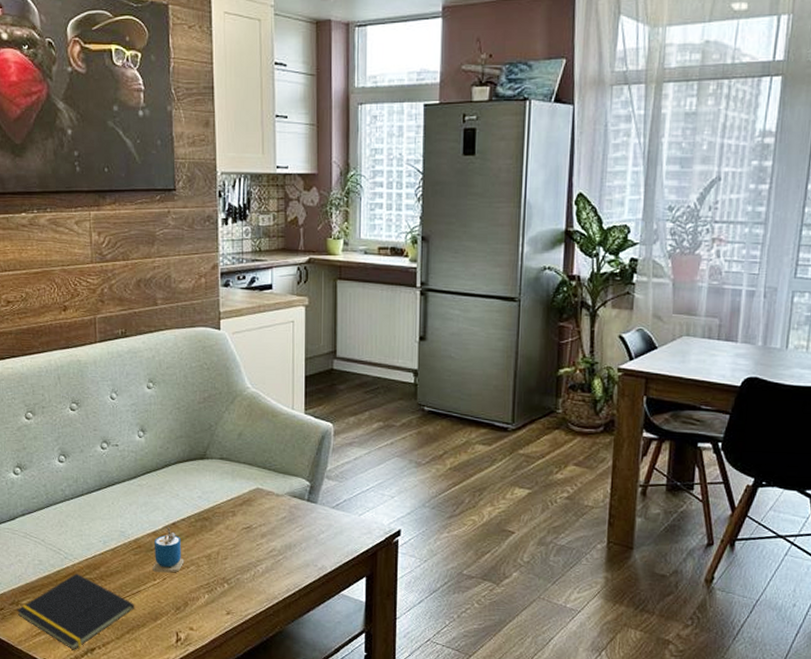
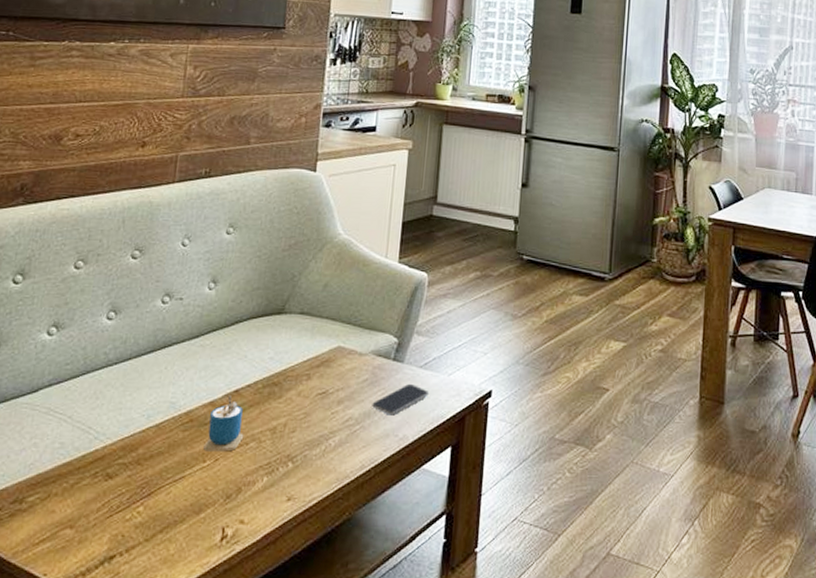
notepad: present [17,573,135,650] -> none [19,457,175,560]
smartphone: none [292,521,342,549] -> present [372,383,428,416]

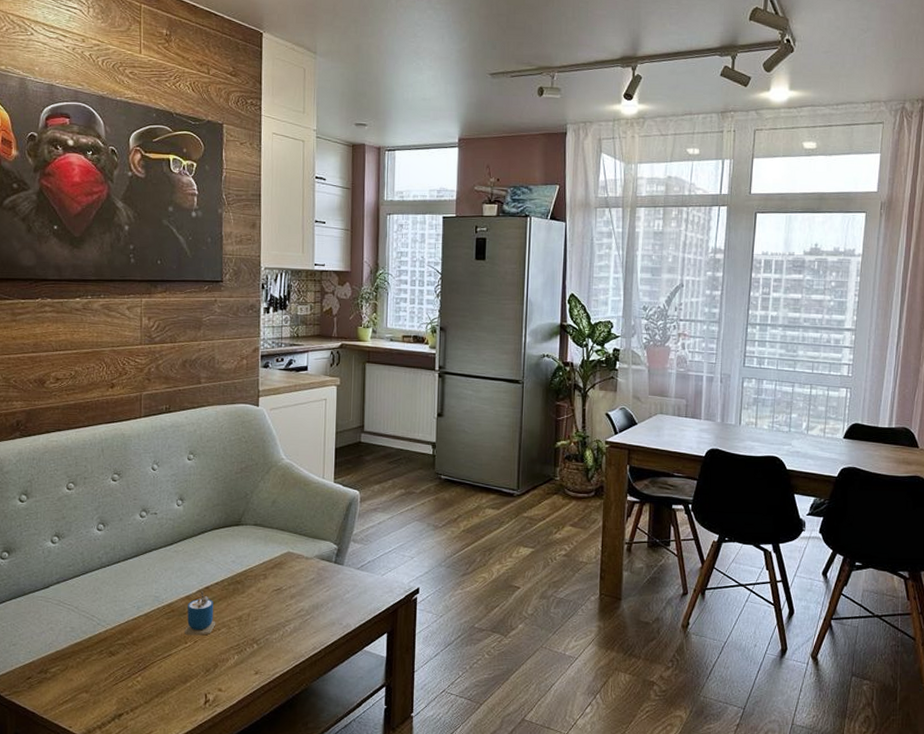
smartphone: present [372,383,428,416] -> none [319,582,366,608]

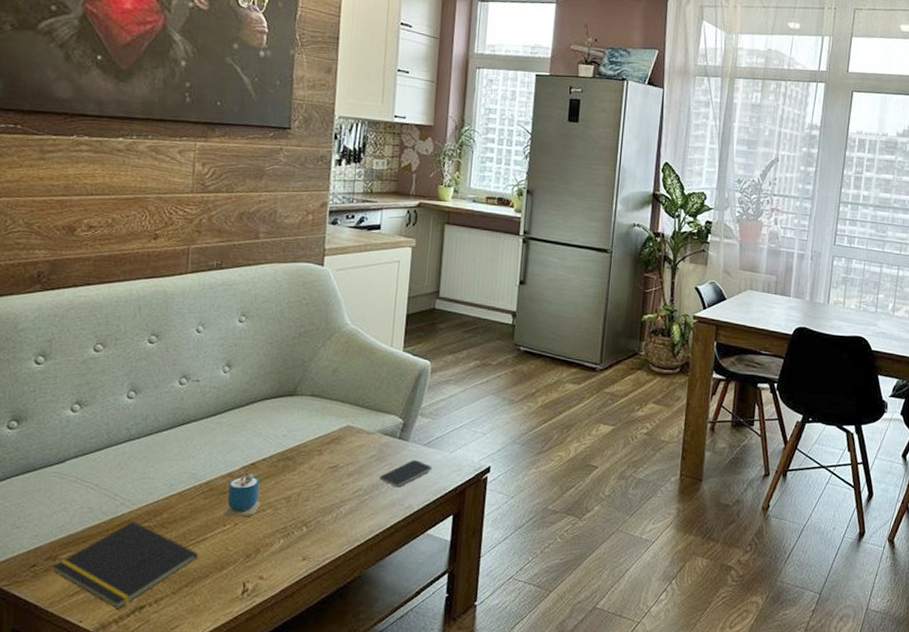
notepad: none [45,639,166,717] -> present [53,521,199,609]
smartphone: none [319,582,366,608] -> present [379,459,432,487]

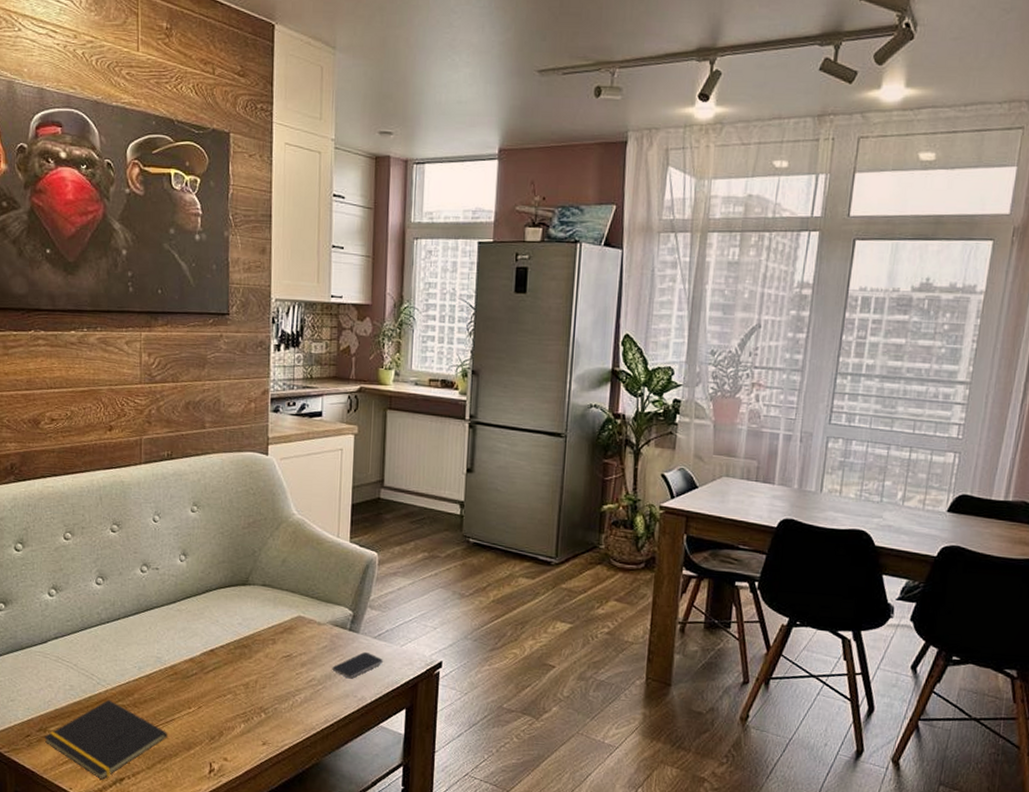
cup: present [223,467,261,517] -> none [188,653,222,700]

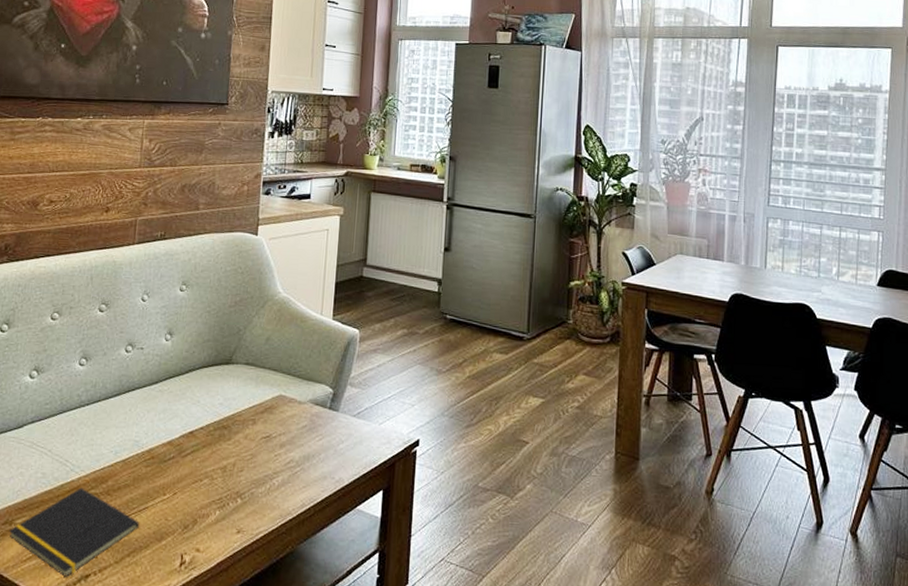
smartphone: present [332,651,383,679] -> none [311,430,361,460]

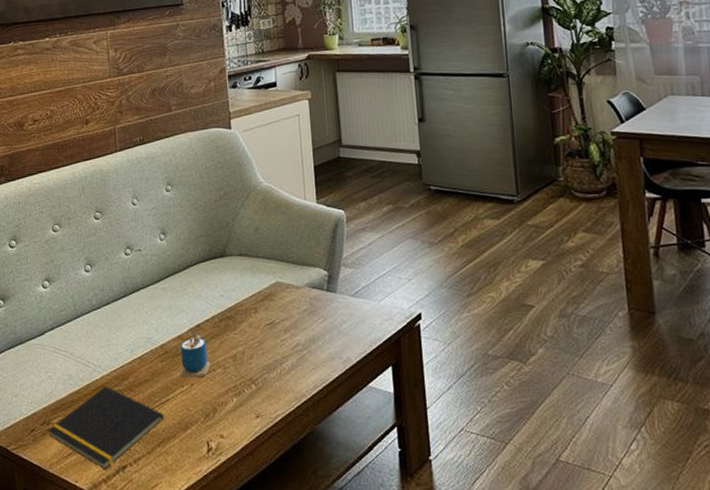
cup: none [163,435,199,486] -> present [180,329,211,378]

